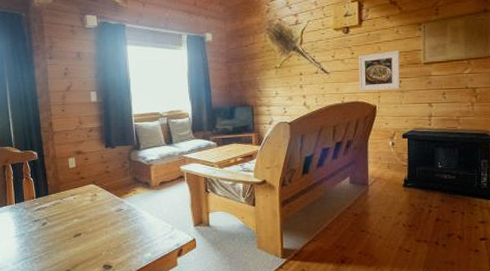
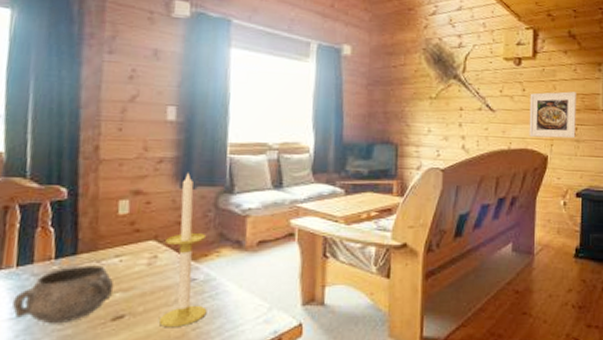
decorative bowl: none [16,201,73,240] -> present [13,265,115,324]
candle: none [100,136,132,242] -> present [158,172,207,328]

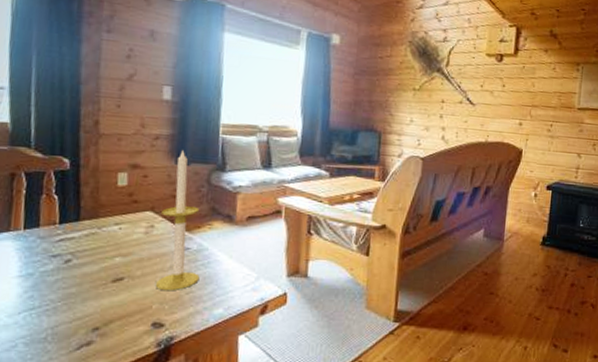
decorative bowl: present [13,265,115,324] -> none [21,231,114,283]
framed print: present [529,91,576,139] -> none [506,89,554,135]

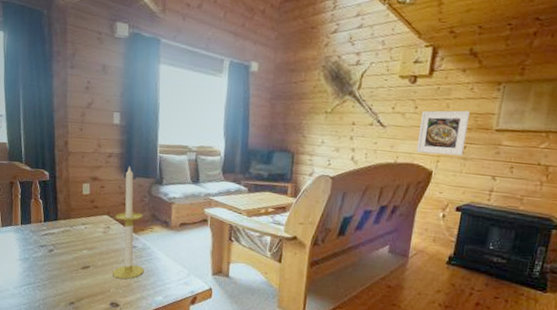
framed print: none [506,89,554,135] -> present [416,110,470,157]

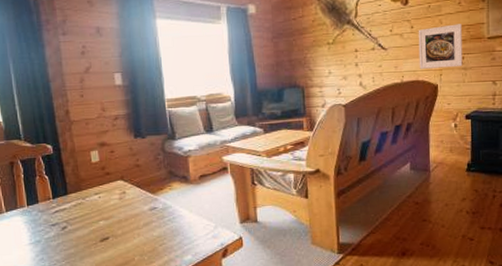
candle: present [112,165,144,279] -> none [130,125,169,245]

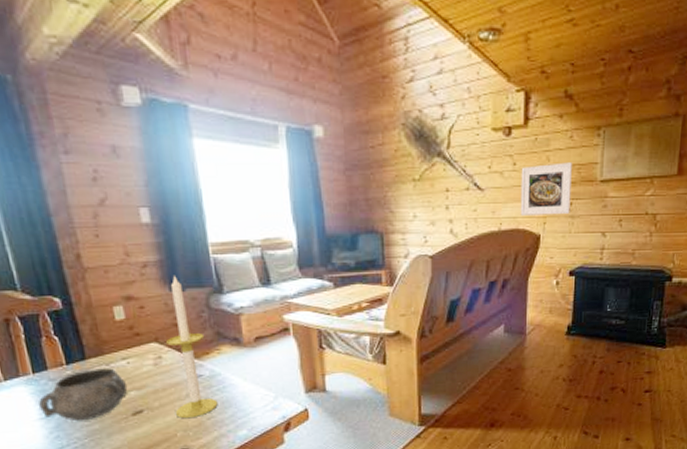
decorative bowl: none [30,201,98,246] -> present [39,368,128,422]
candle: none [130,125,169,245] -> present [166,275,218,419]

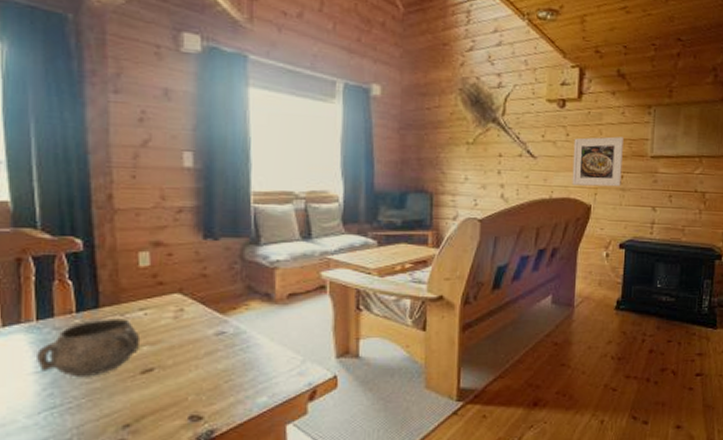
candle: present [166,275,218,419] -> none [189,222,239,381]

